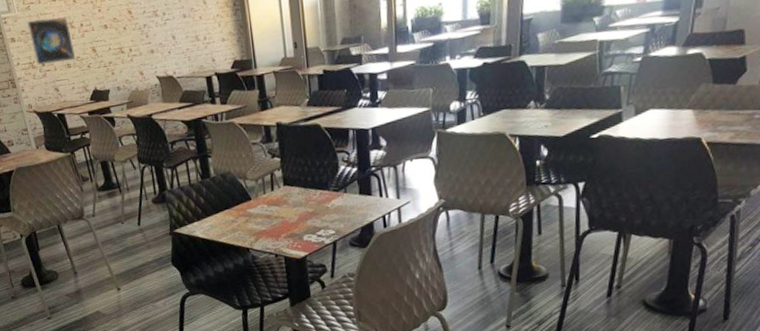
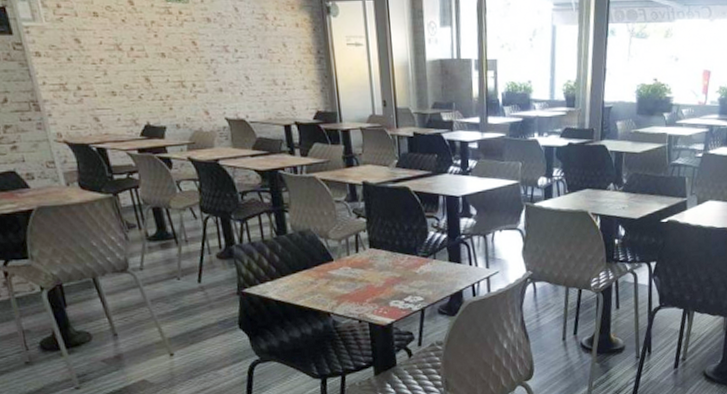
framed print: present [27,17,76,65] -> none [58,34,124,89]

